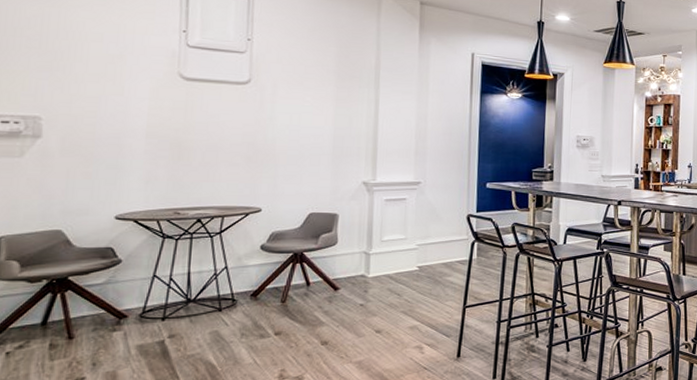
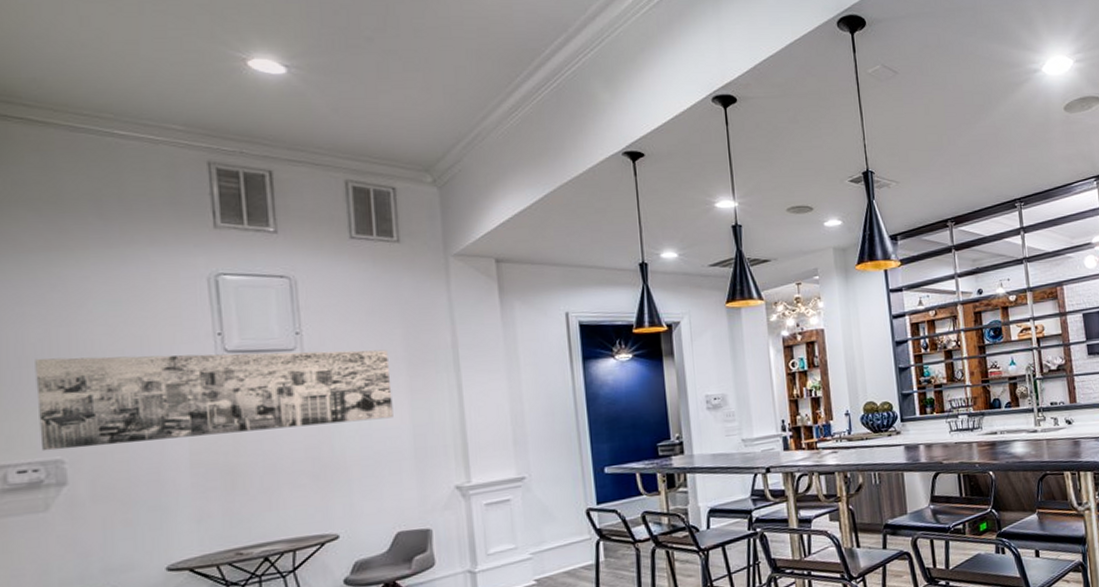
wall art: none [24,30,322,119] -> present [35,349,393,452]

